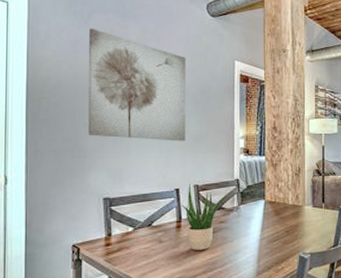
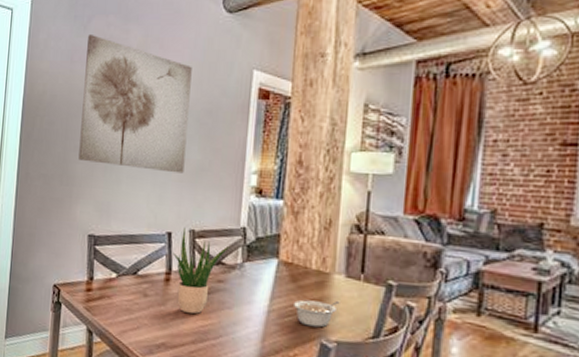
legume: none [278,225,310,246] -> present [293,300,340,328]

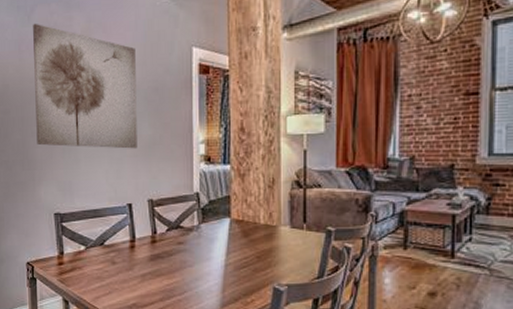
potted plant: present [173,227,230,314] -> none [135,198,186,274]
legume: present [293,300,340,328] -> none [246,250,287,275]

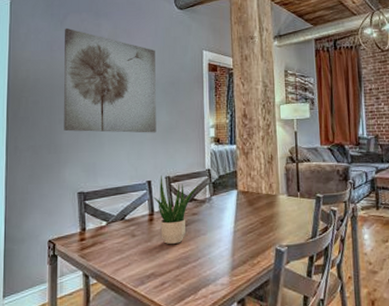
potted plant: none [135,198,186,274] -> present [154,175,199,244]

